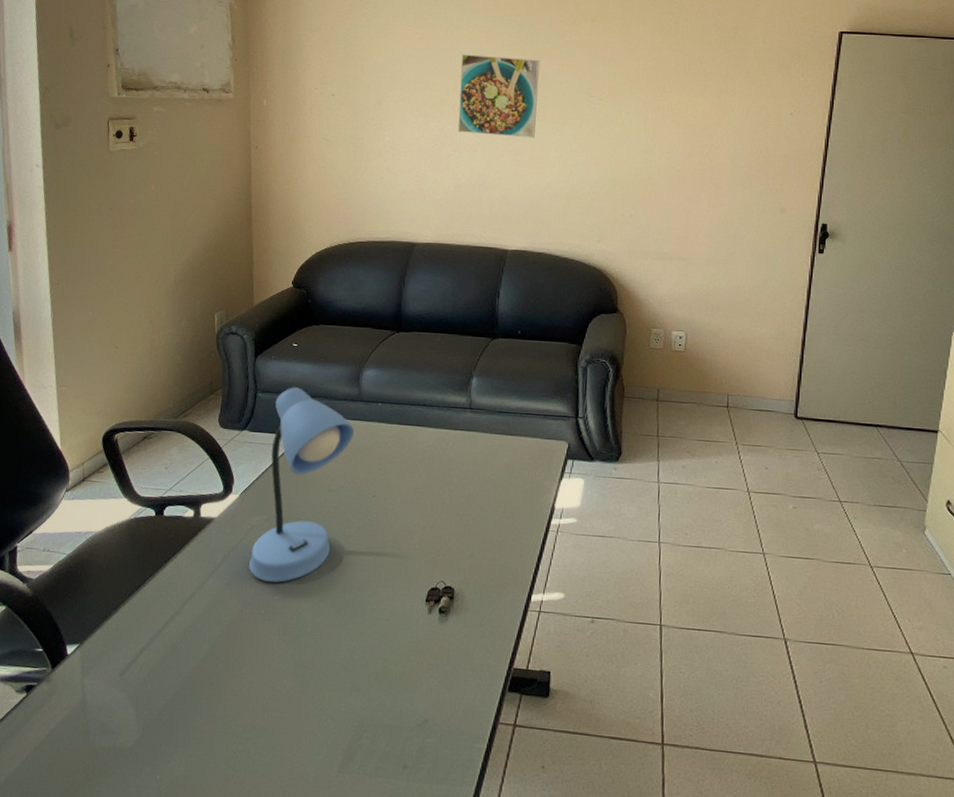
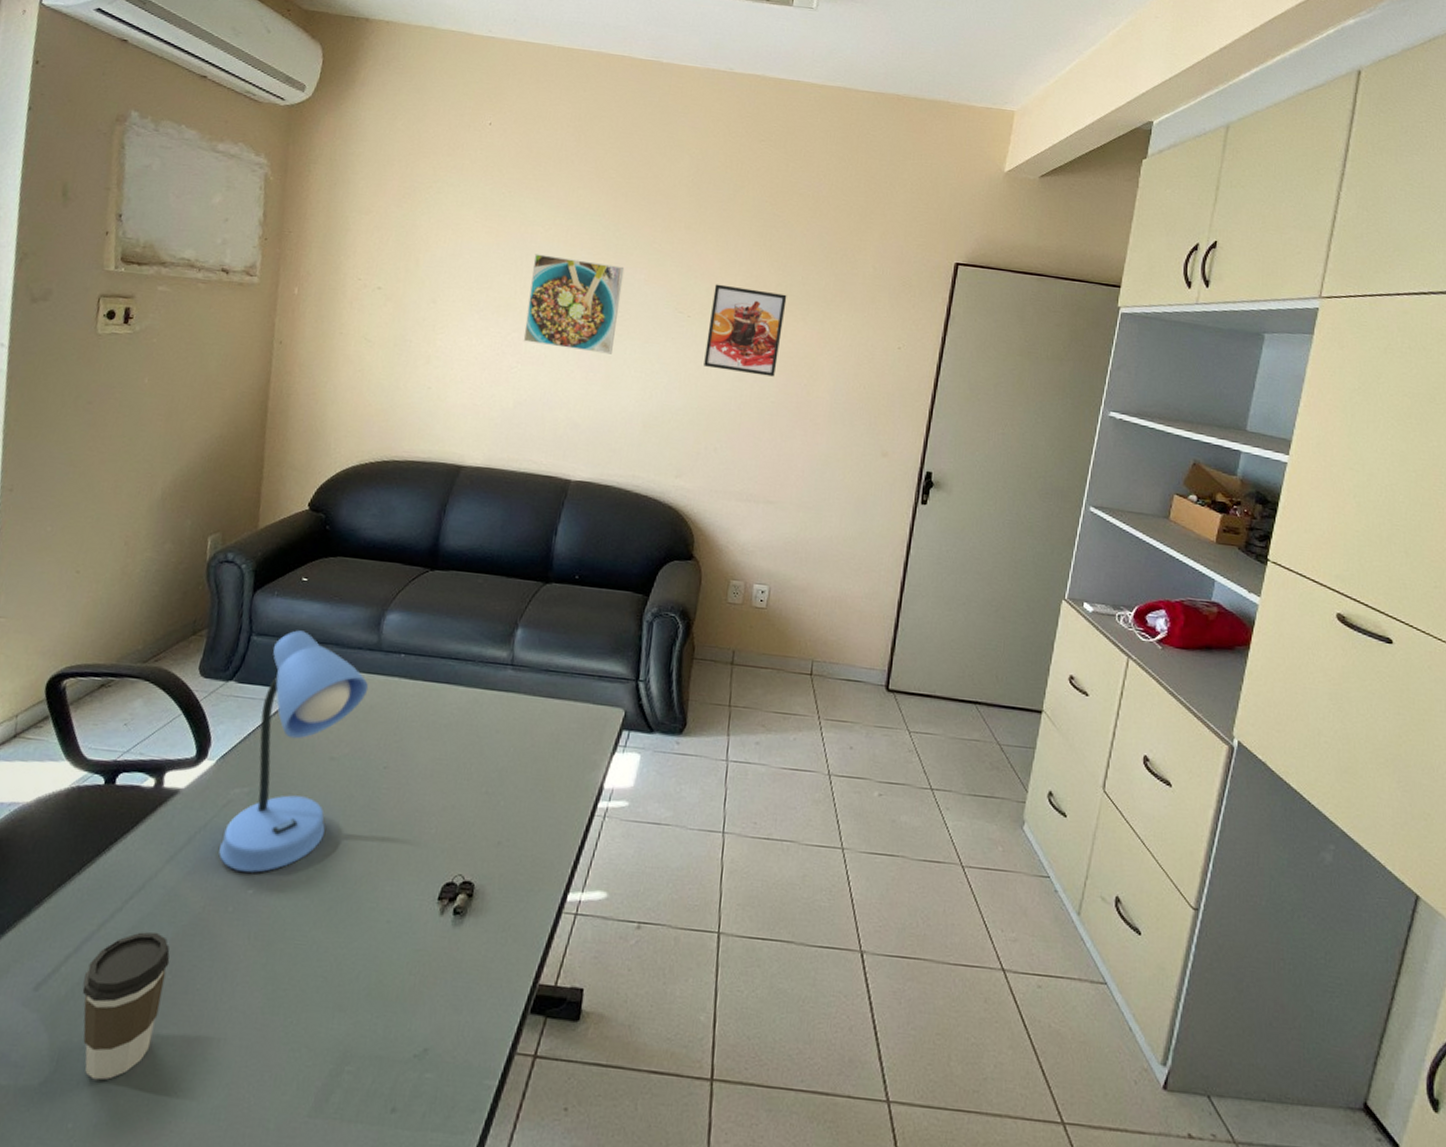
coffee cup: none [156,630,220,744] -> present [82,932,170,1081]
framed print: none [616,68,686,148] -> present [704,284,787,377]

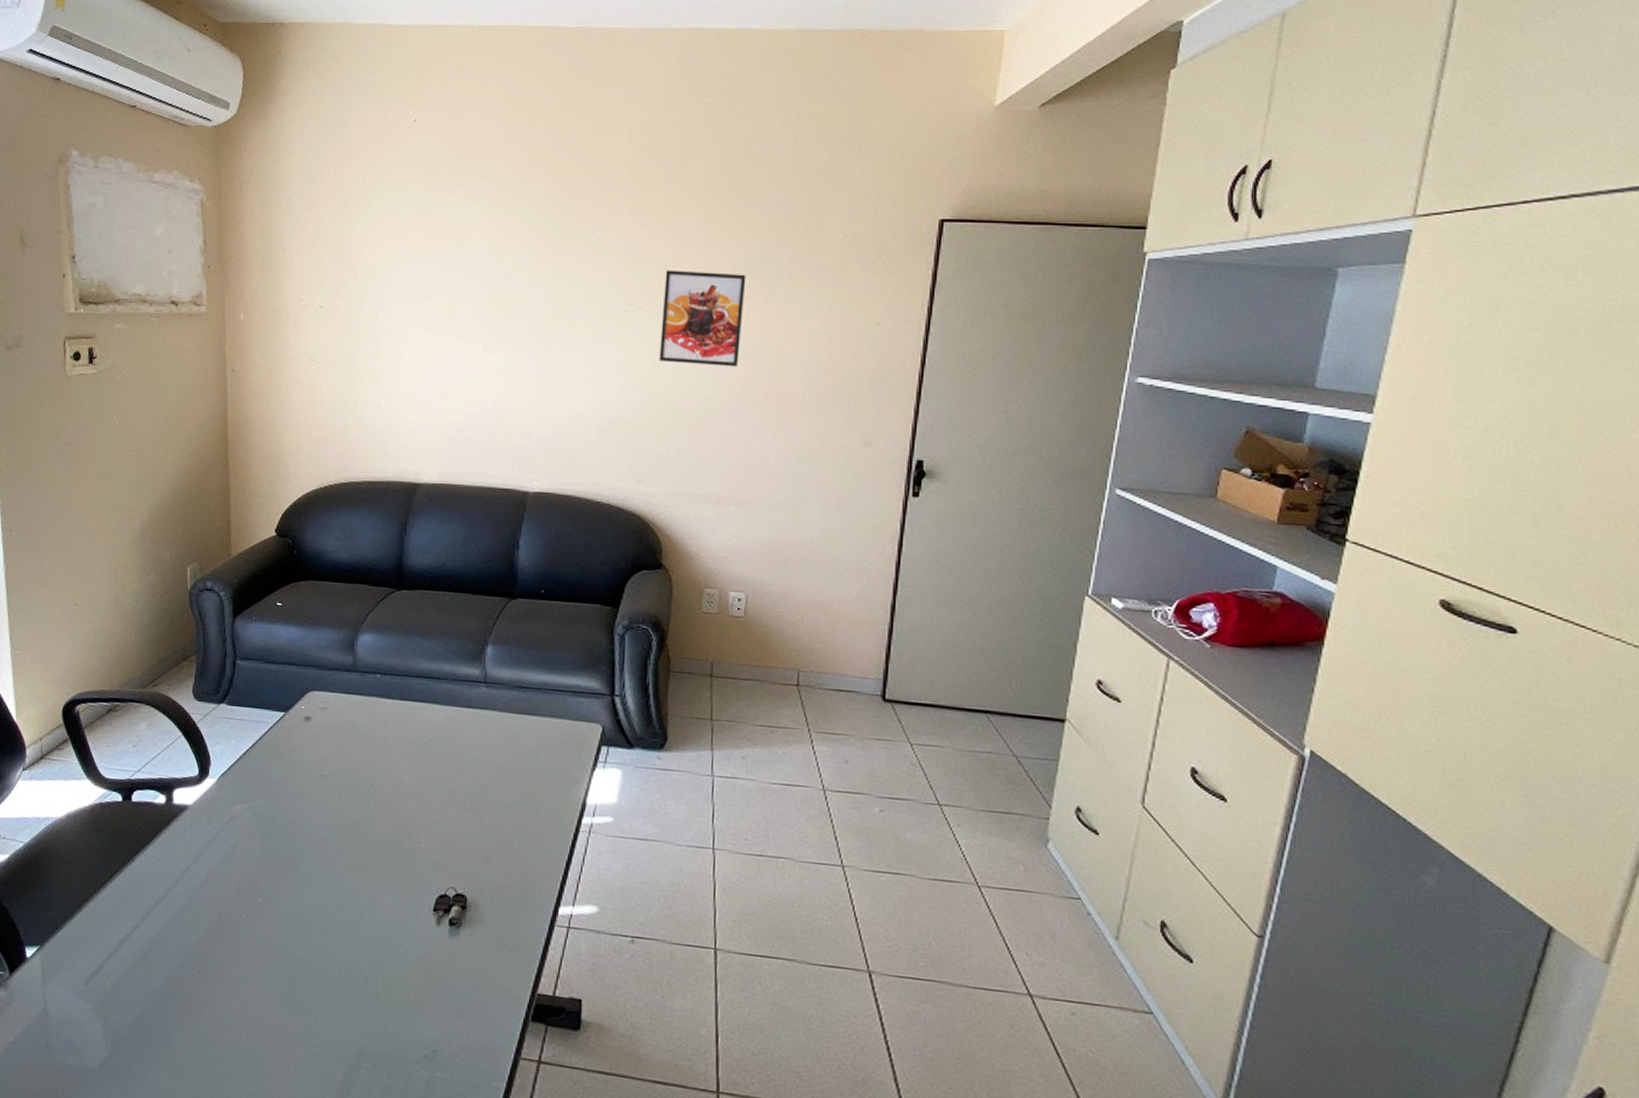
coffee cup: present [82,932,170,1081] -> none [125,935,197,1065]
desk lamp: present [219,630,369,873] -> none [229,653,349,883]
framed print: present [523,254,625,354] -> none [468,255,567,356]

